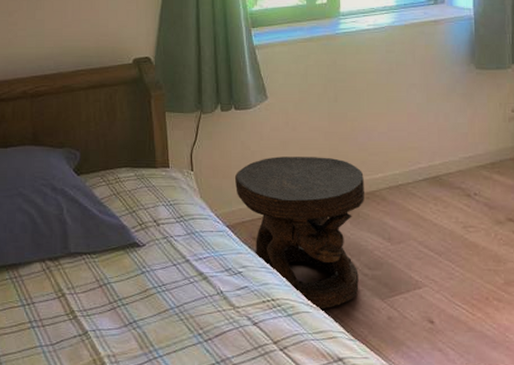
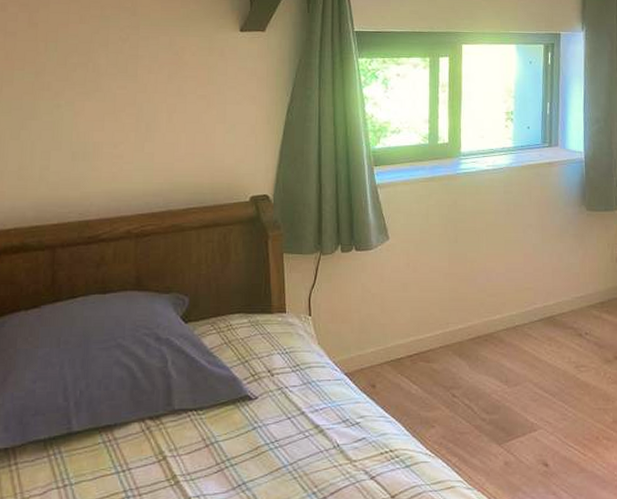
side table: present [234,157,365,311] -> none [354,299,484,460]

